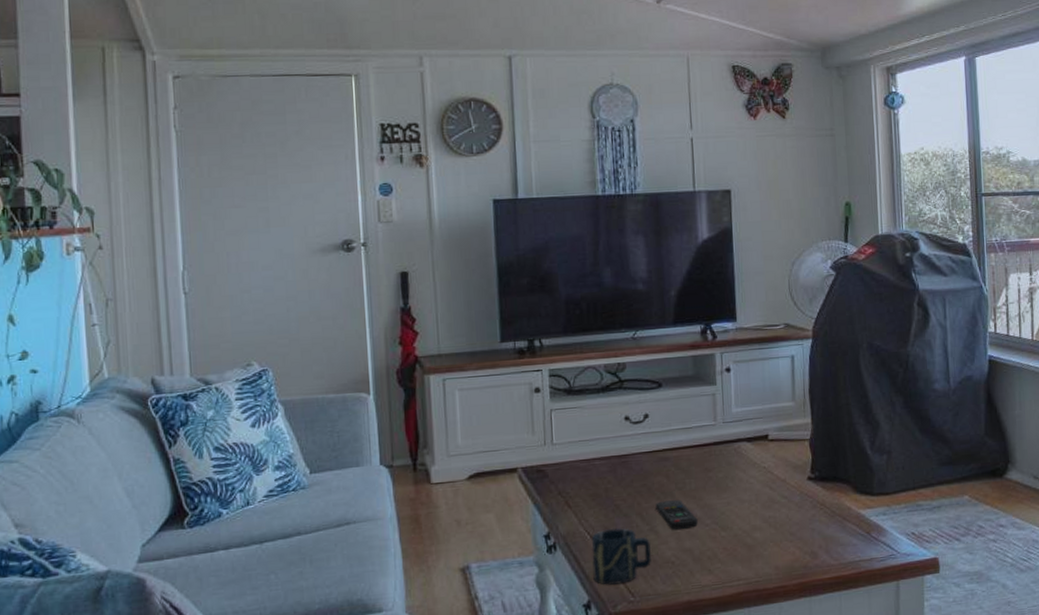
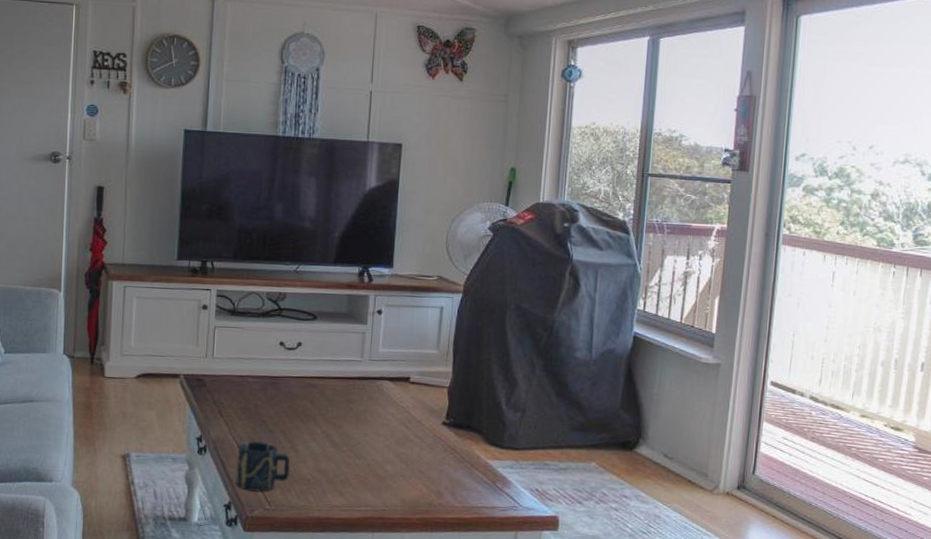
remote control: present [655,500,698,531] -> none [298,423,335,453]

